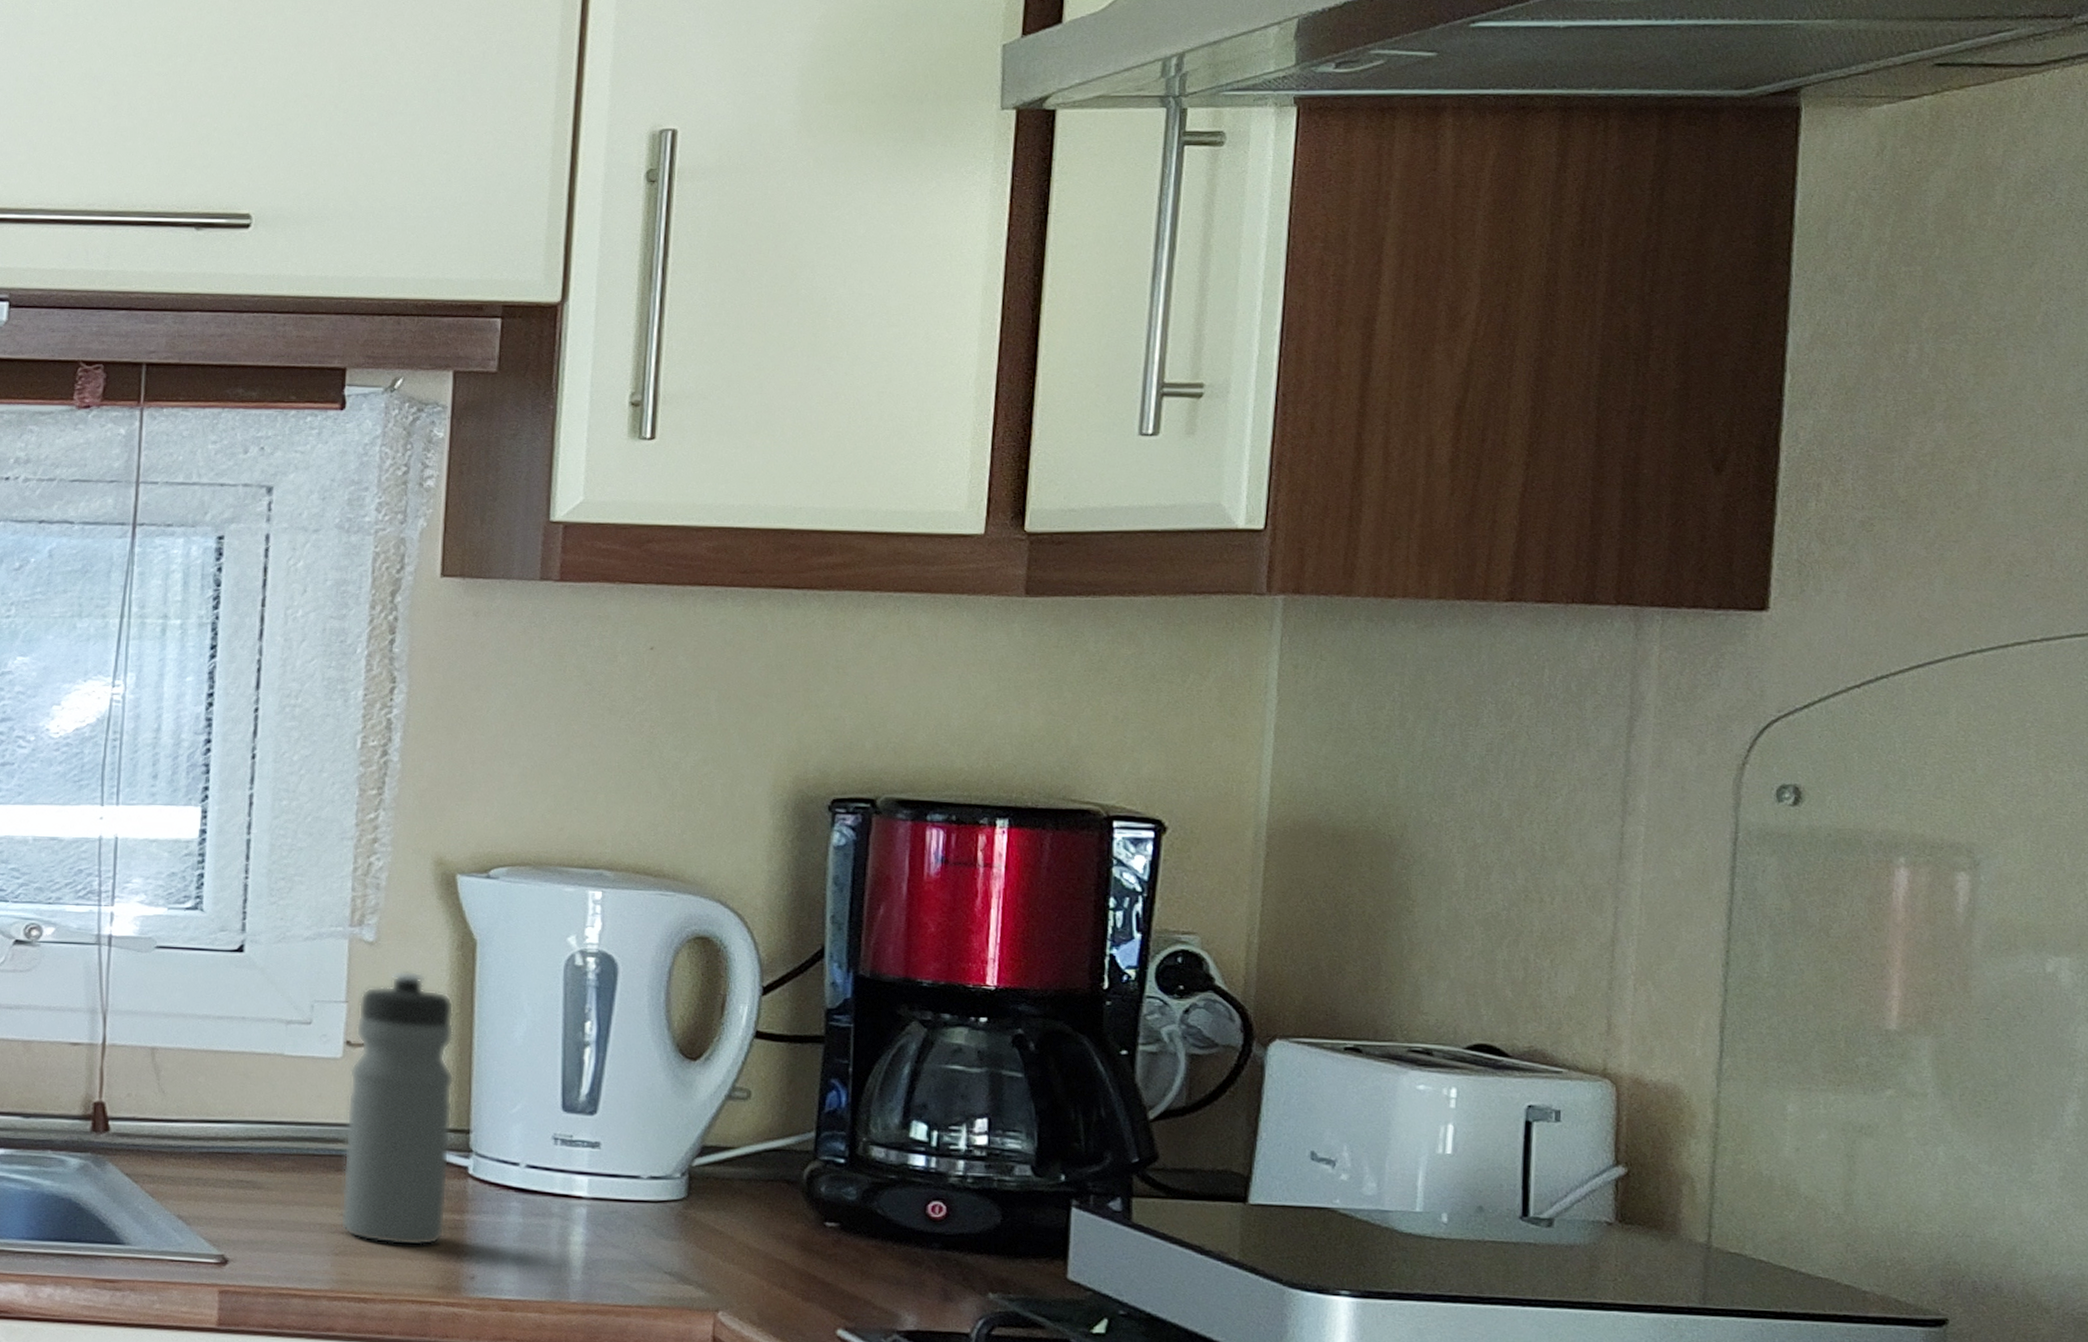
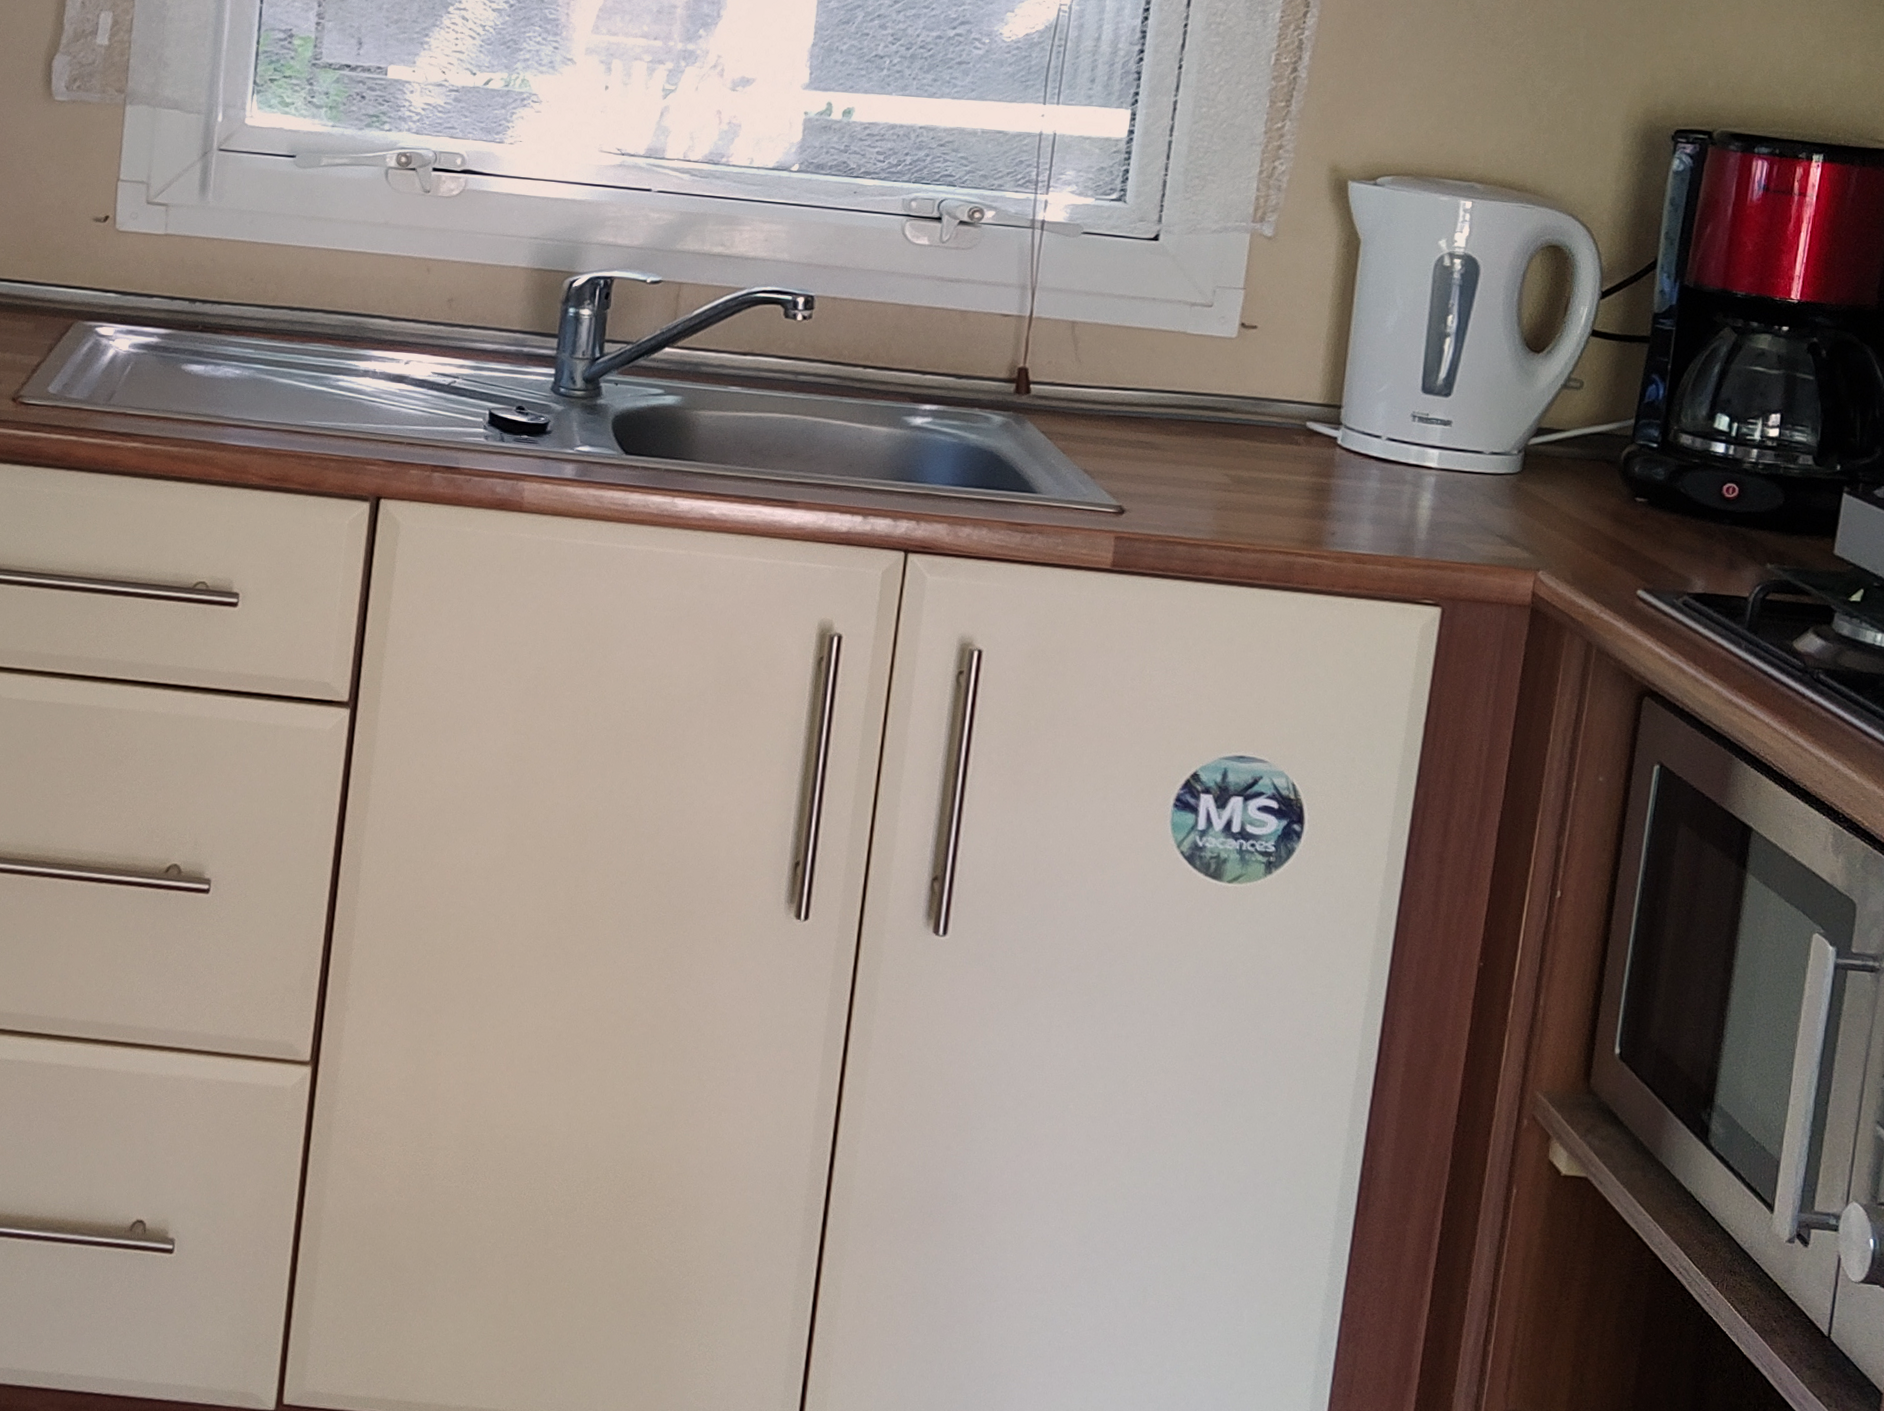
water bottle: present [340,970,454,1246] -> none [1223,263,1337,505]

